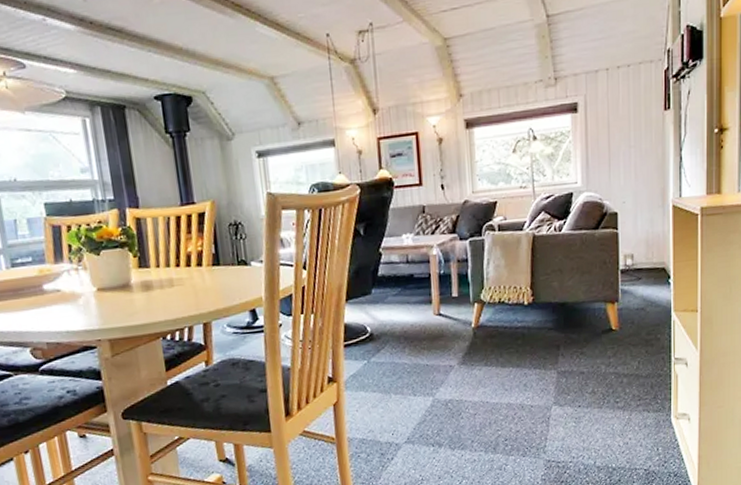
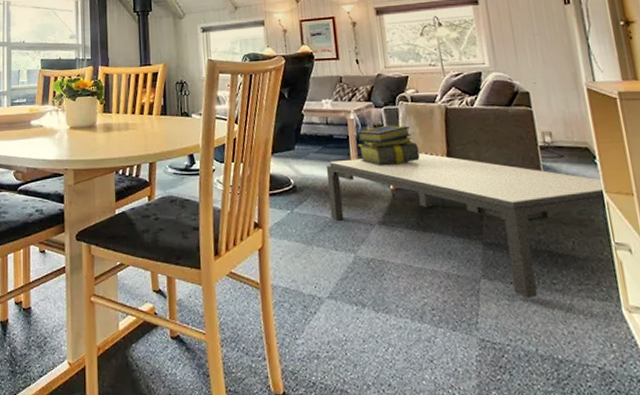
coffee table: none [405,286,674,419] -> present [326,153,609,298]
stack of books: none [439,258,503,305] -> present [356,125,420,166]

